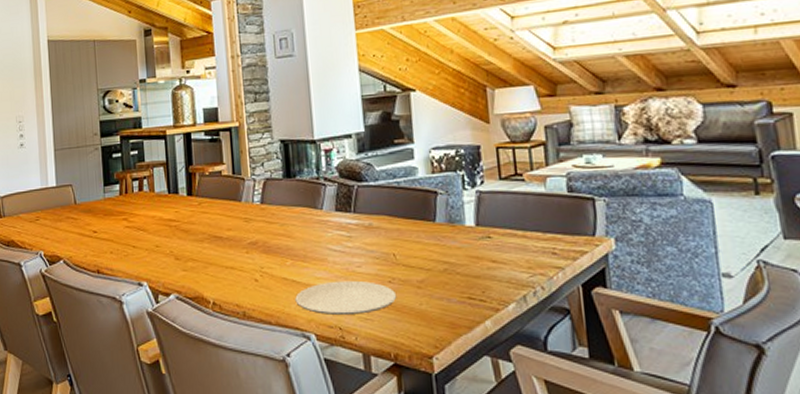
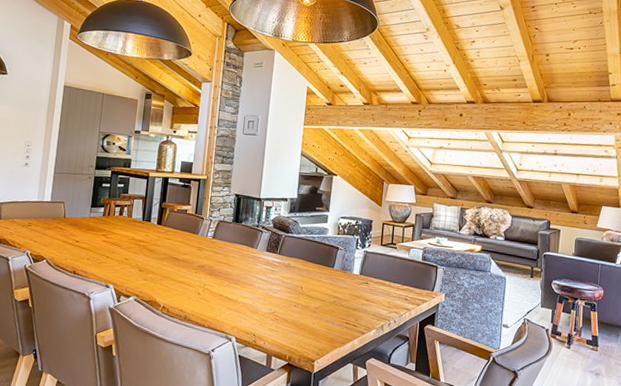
plate: present [295,280,397,315] -> none [225,301,298,326]

